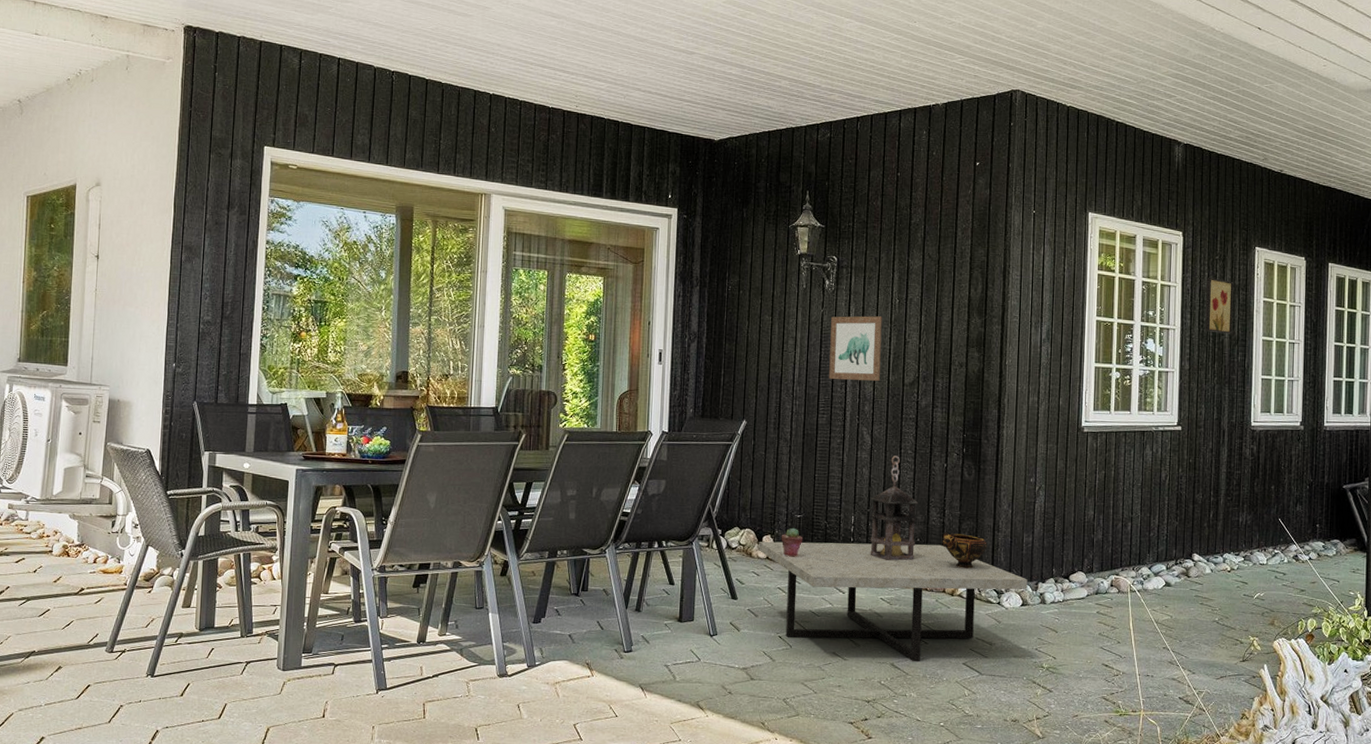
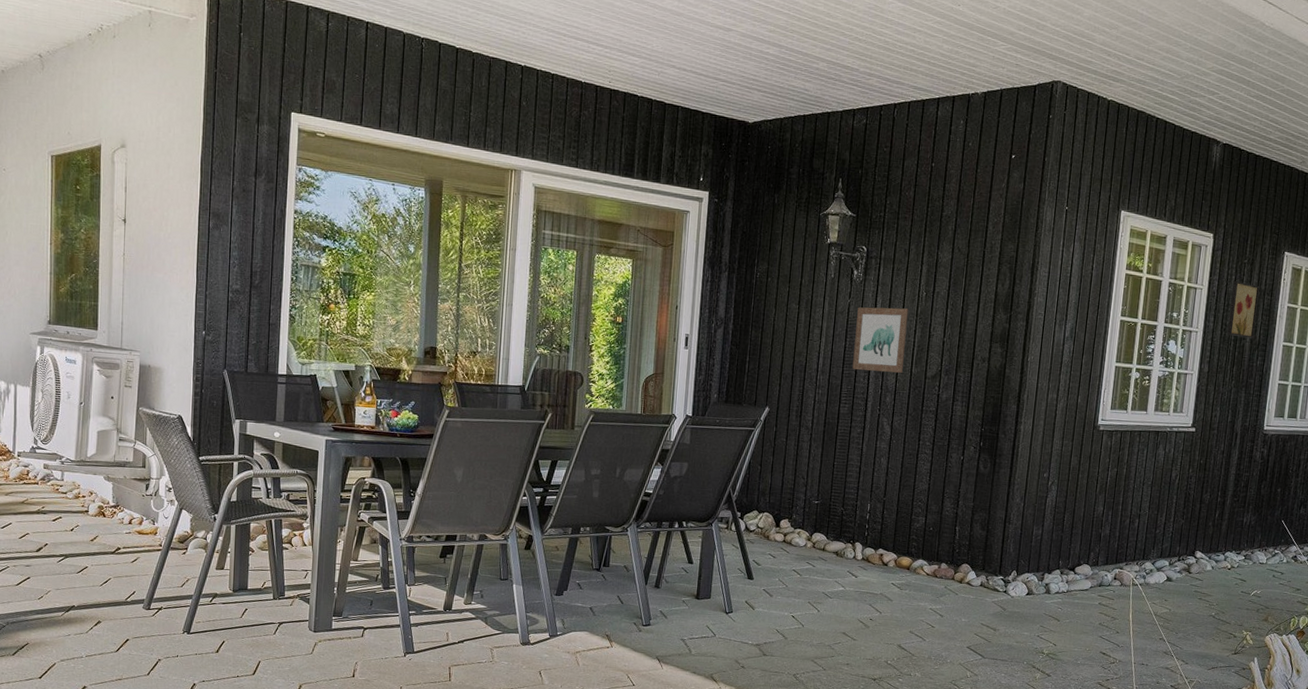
coffee table: present [758,541,1028,662] -> none [776,525,1035,645]
potted succulent: present [781,527,803,557] -> none [798,513,820,542]
lantern: present [870,456,918,561] -> none [884,447,933,548]
ceramic bowl: present [942,532,987,569] -> none [954,522,998,558]

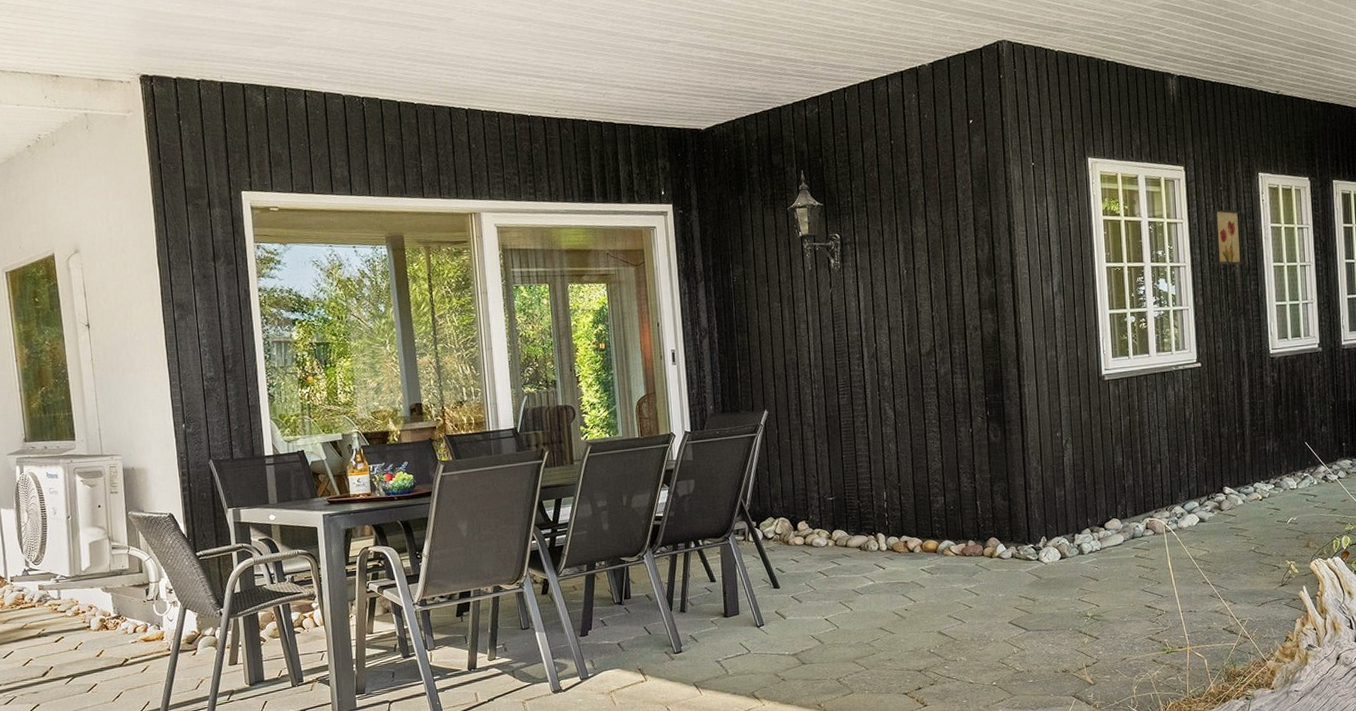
wall art: present [852,307,909,373] -> none [841,289,896,359]

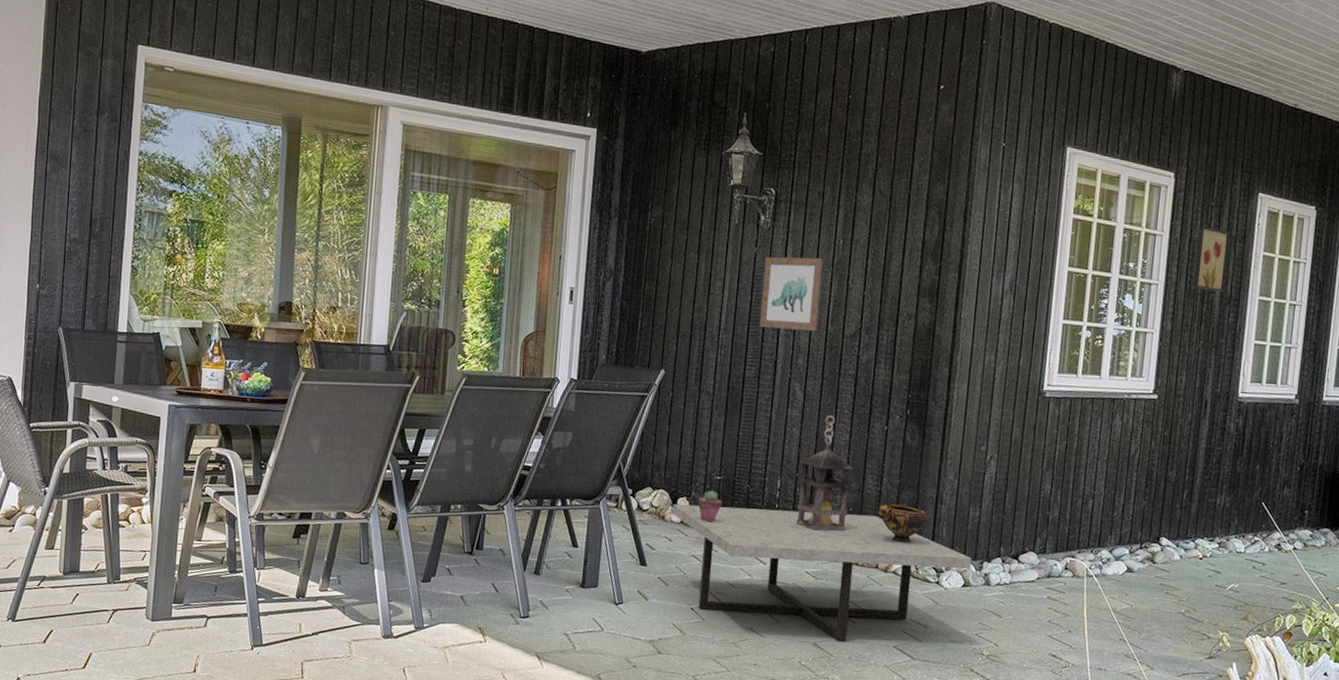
coffee table: none [794,509,1065,627] -> present [672,504,972,643]
potted succulent: none [815,510,838,540] -> present [697,490,723,523]
wall art: none [841,289,896,359] -> present [759,257,823,331]
lantern: none [901,427,950,532] -> present [796,415,853,532]
ceramic bowl: none [975,496,1021,530] -> present [877,502,928,544]

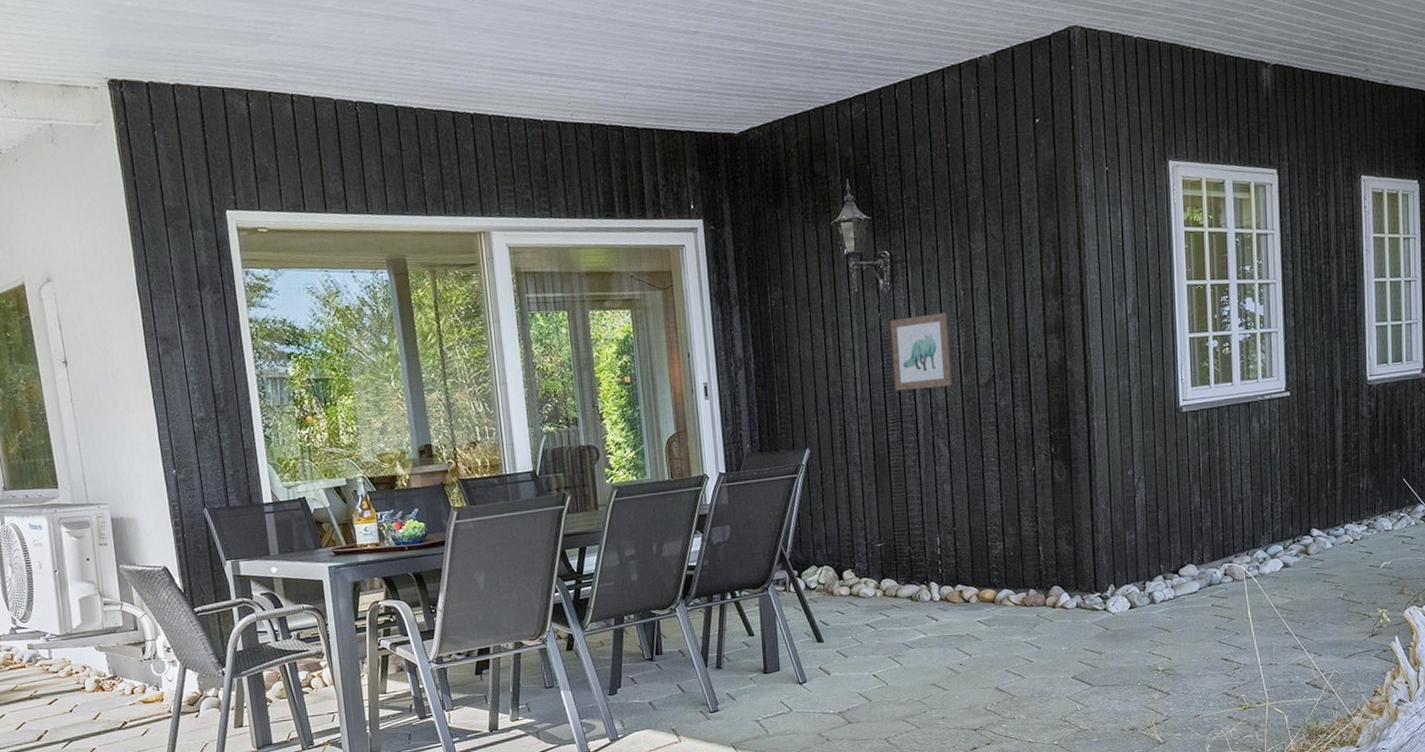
coffee table: present [672,504,972,643] -> none [839,555,1135,683]
potted succulent: present [697,490,723,523] -> none [862,558,887,590]
lantern: present [796,415,853,532] -> none [956,465,1009,580]
ceramic bowl: present [877,502,928,544] -> none [1037,540,1087,578]
wall art: present [1193,226,1230,292] -> none [1308,218,1340,281]

